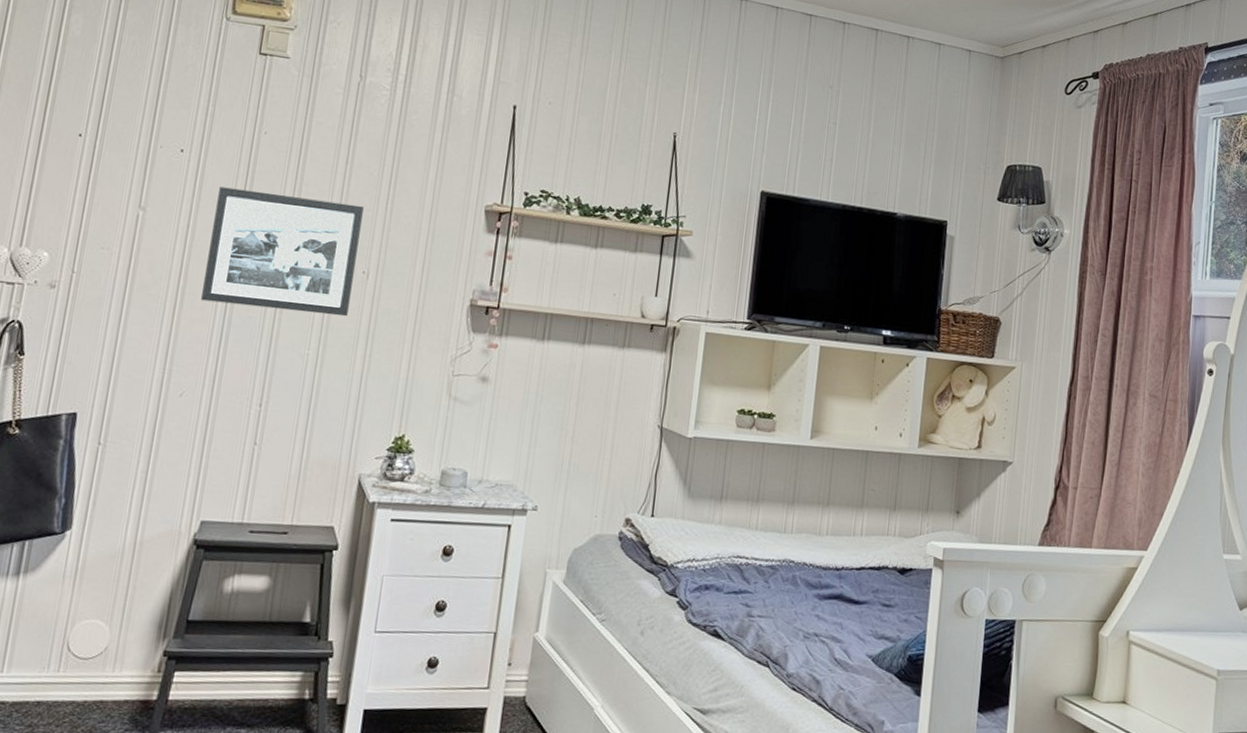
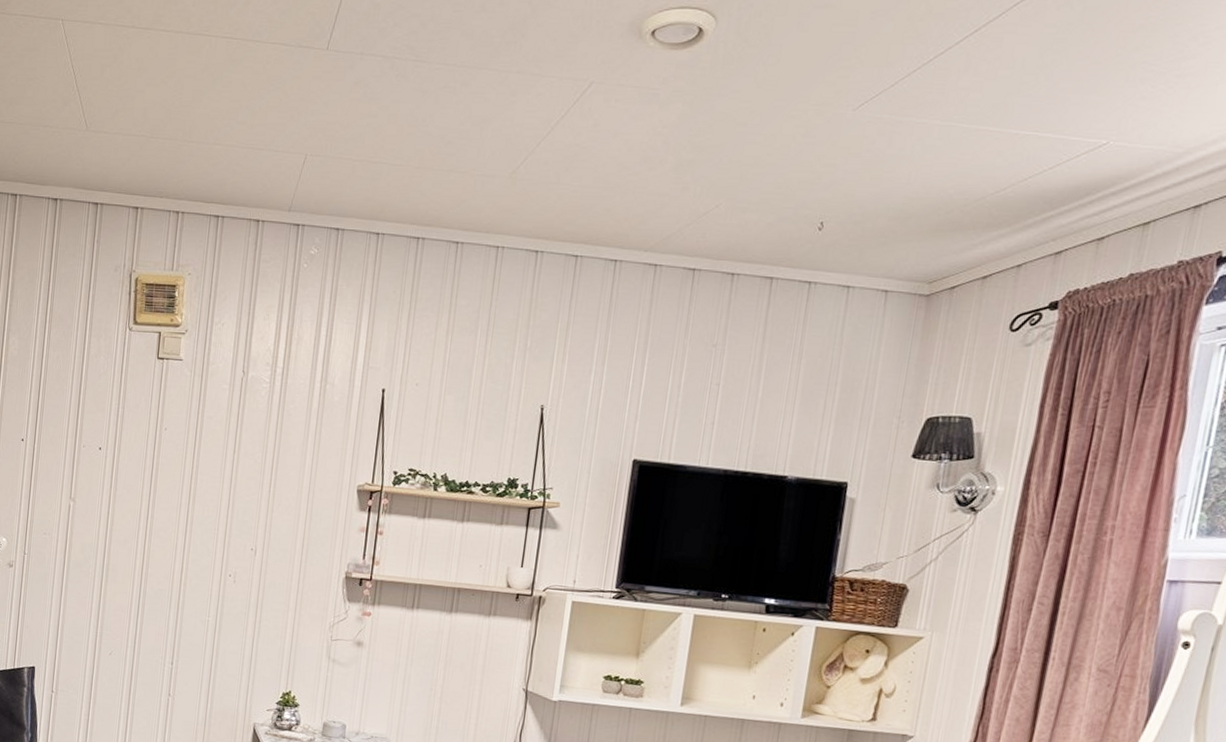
picture frame: present [201,186,364,317] -> none [122,478,250,589]

